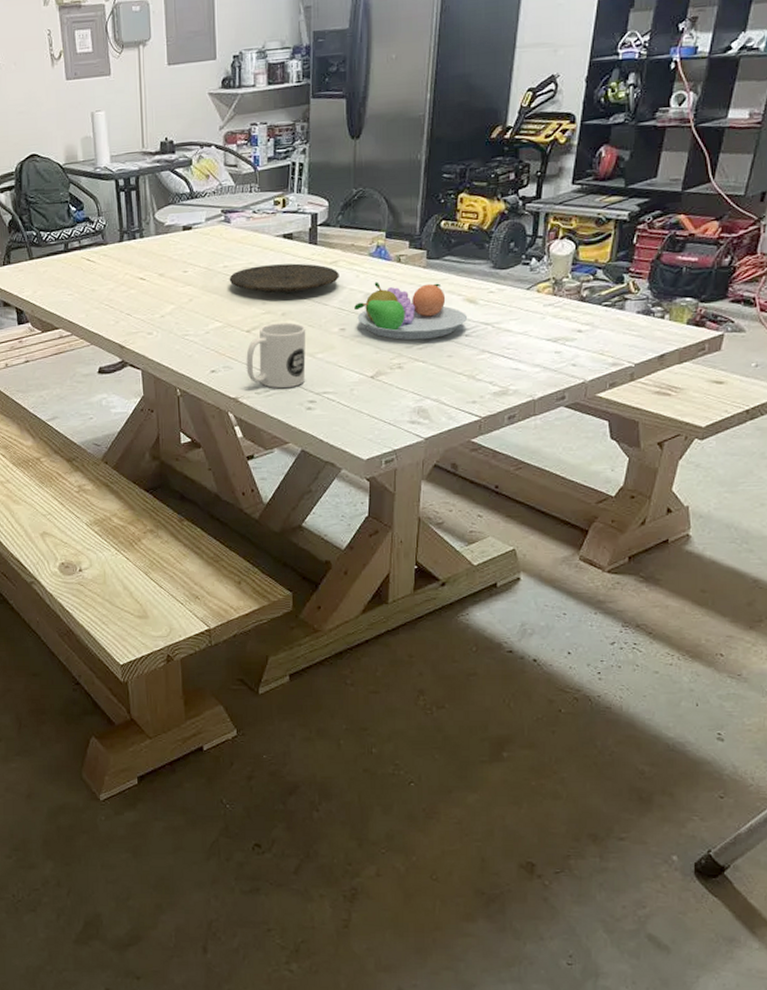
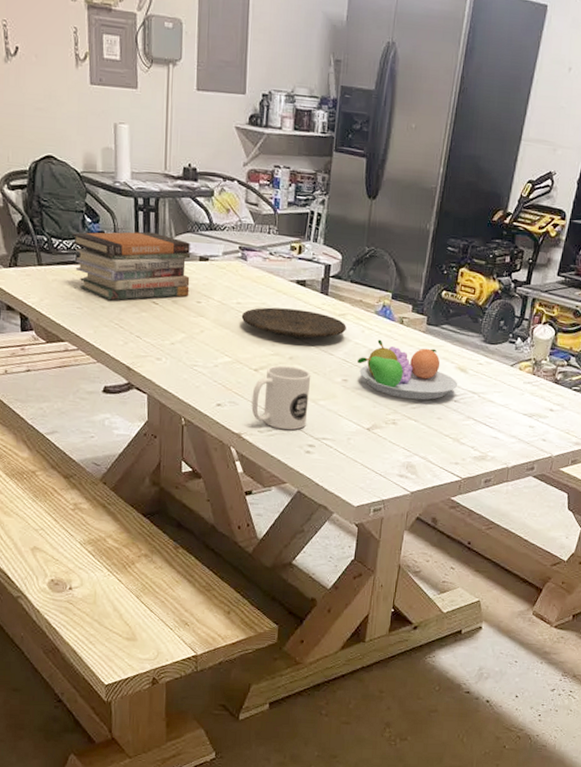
book stack: none [58,210,175,282] -> present [71,231,191,300]

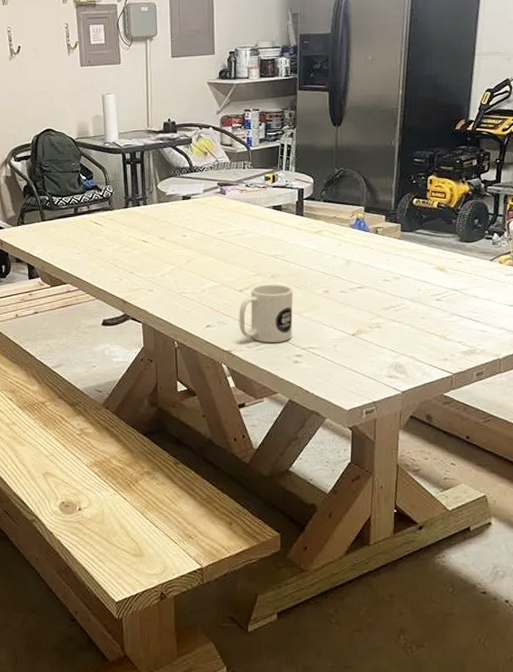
book stack: present [71,231,191,300] -> none [69,180,175,243]
plate: present [241,307,346,339] -> none [224,232,323,258]
fruit bowl: present [358,339,458,400] -> none [337,250,439,303]

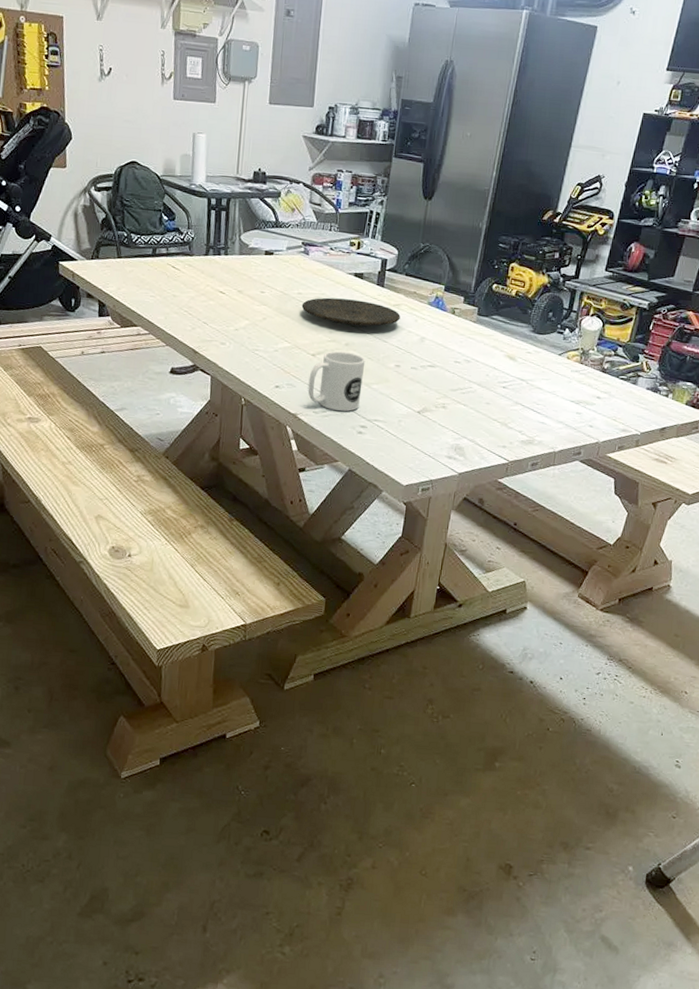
plate: none [224,232,323,258] -> present [301,297,401,327]

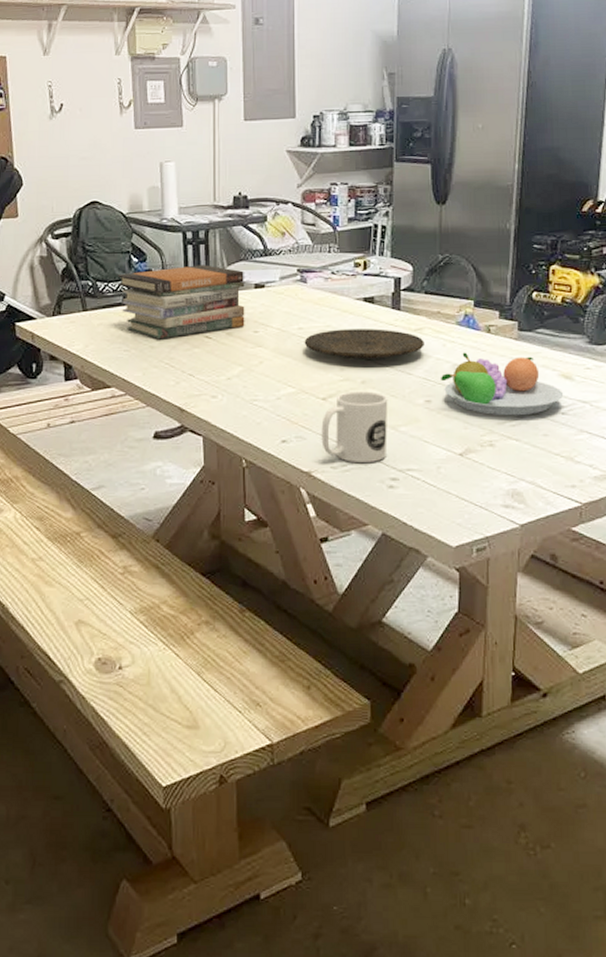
book stack: none [149,228,257,290] -> present [117,264,245,338]
fruit bowl: none [410,328,507,386] -> present [441,352,564,416]

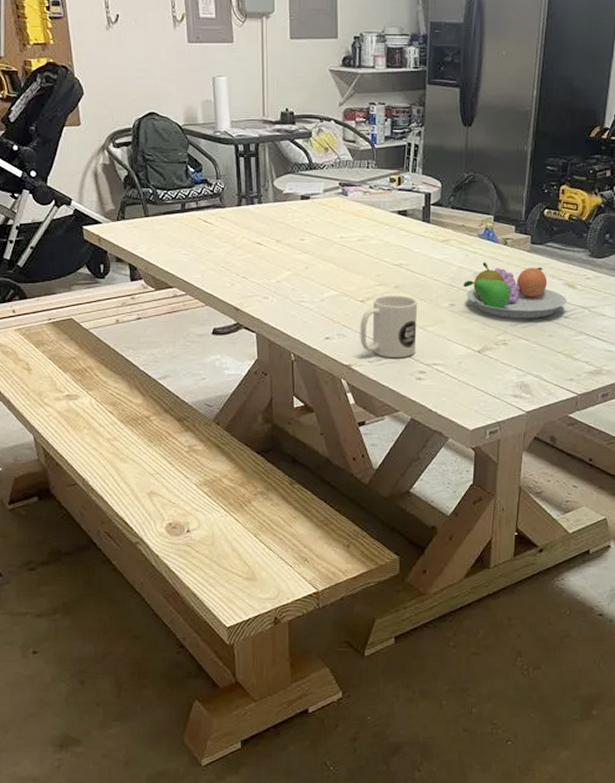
book stack: present [117,264,245,338] -> none [175,176,293,244]
plate: present [304,329,425,360] -> none [345,239,450,267]

